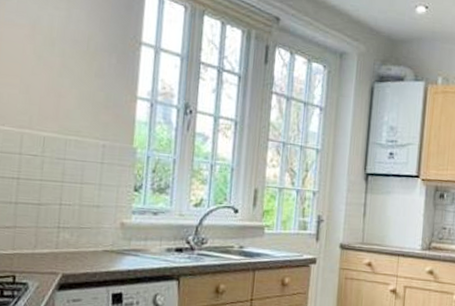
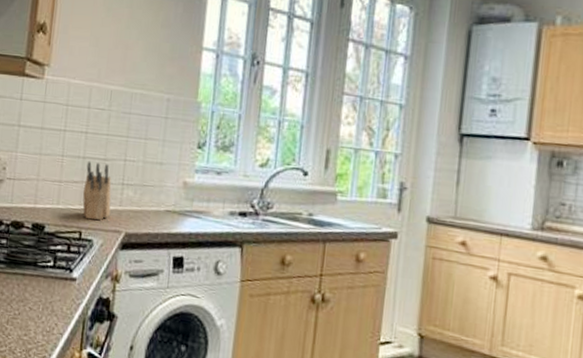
knife block: none [15,206,47,264] -> present [82,161,111,220]

